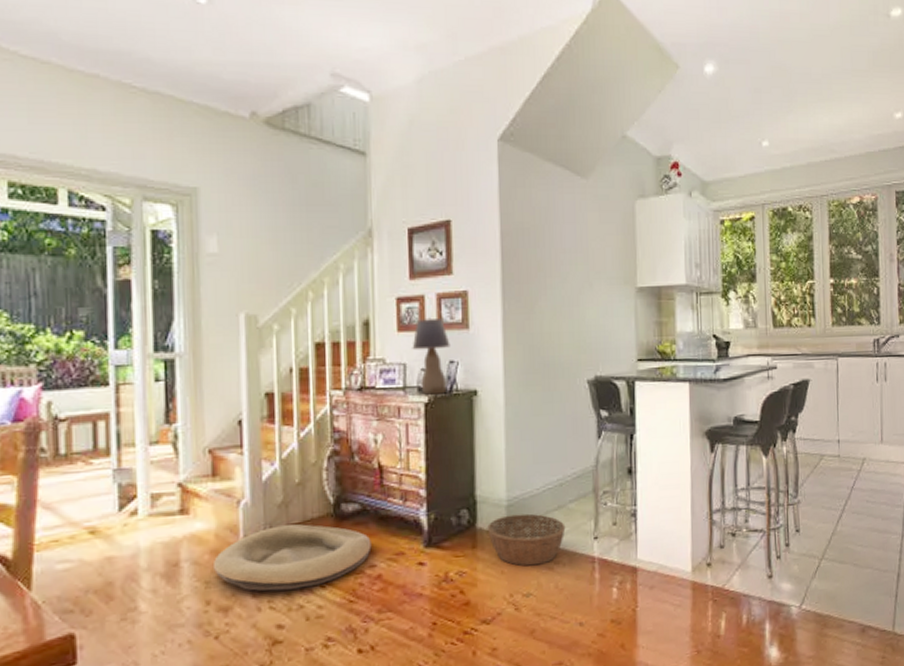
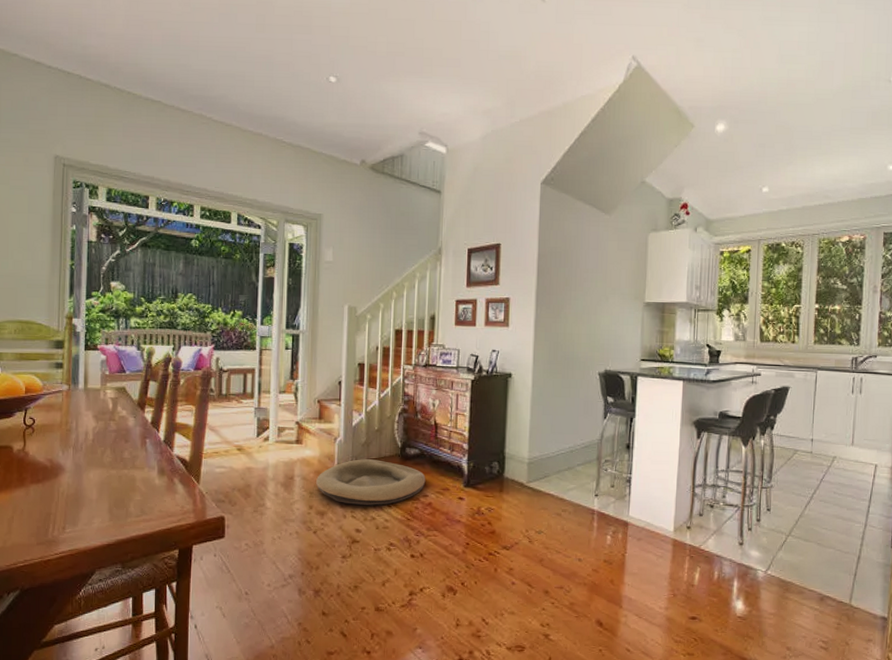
table lamp: present [412,317,450,395] -> none [465,316,494,374]
basket: present [487,513,566,566] -> none [512,470,573,511]

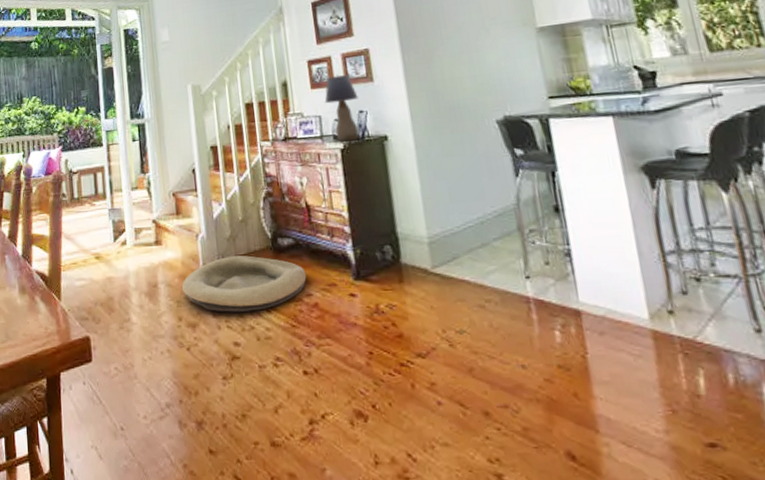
table lamp: none [465,316,494,374] -> present [324,75,360,142]

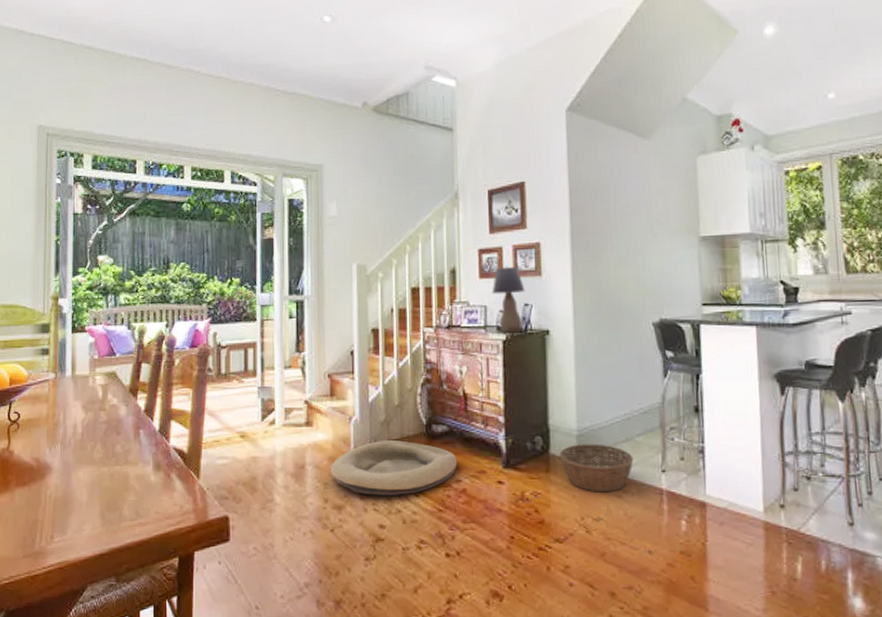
basket: none [412,250,493,303] -> present [559,444,634,493]

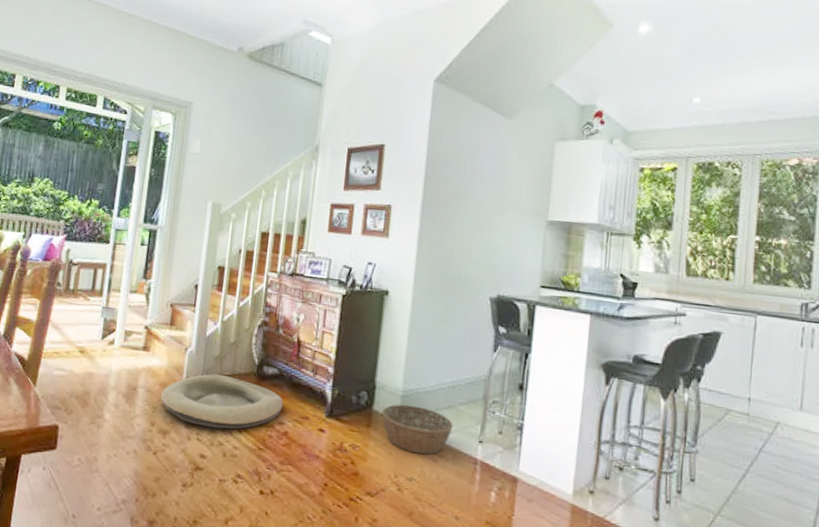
table lamp: present [492,266,525,333] -> none [338,223,371,290]

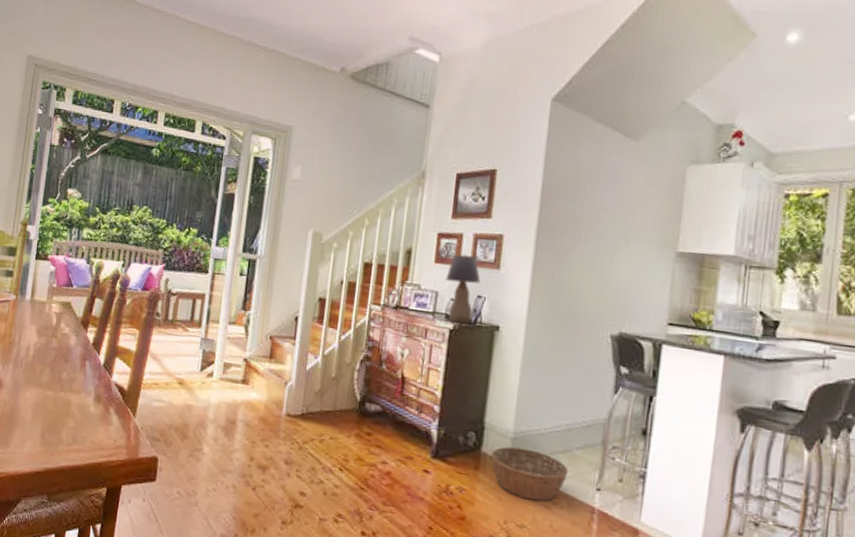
dog bed: present [160,374,284,429] -> none [259,409,387,467]
table lamp: none [338,223,371,290] -> present [445,254,481,324]

